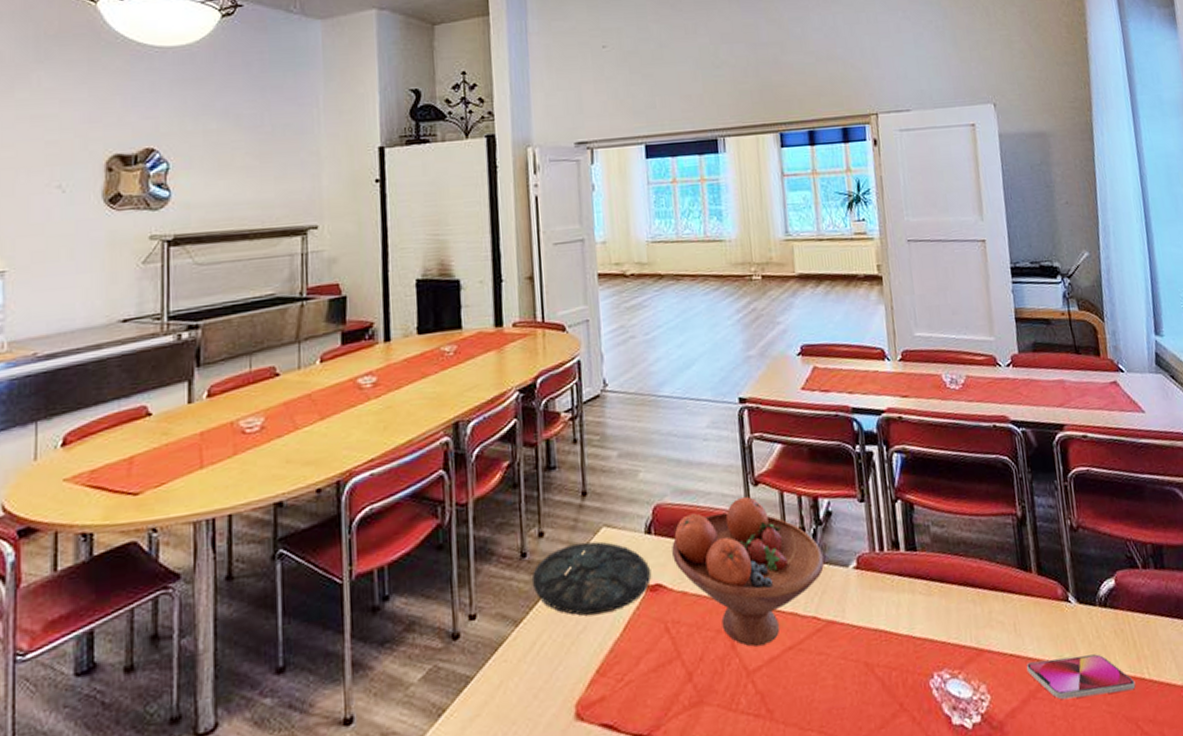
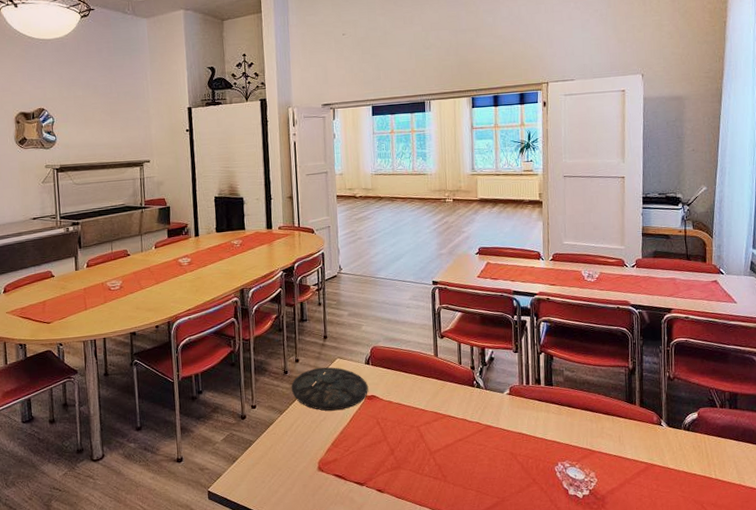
fruit bowl: present [672,496,825,647] -> none [383,344,487,437]
smartphone: present [1026,654,1136,700] -> none [625,459,705,486]

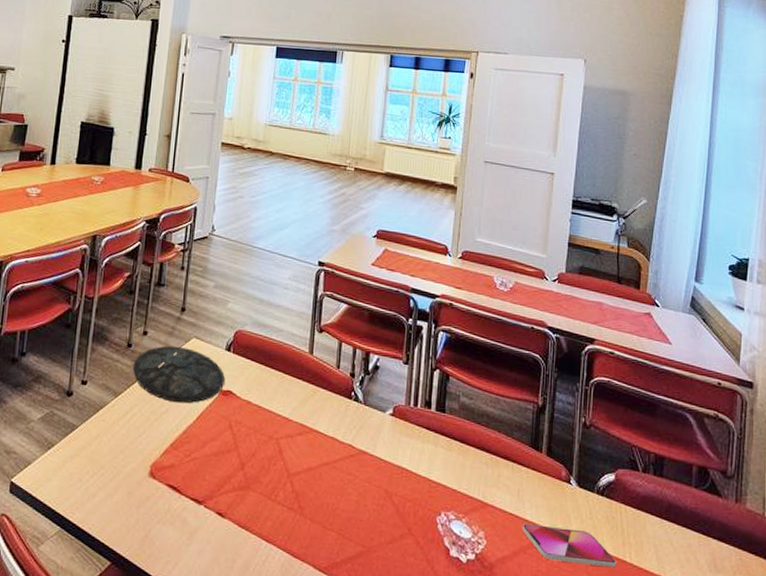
smartphone: none [625,459,705,486] -> present [522,524,617,568]

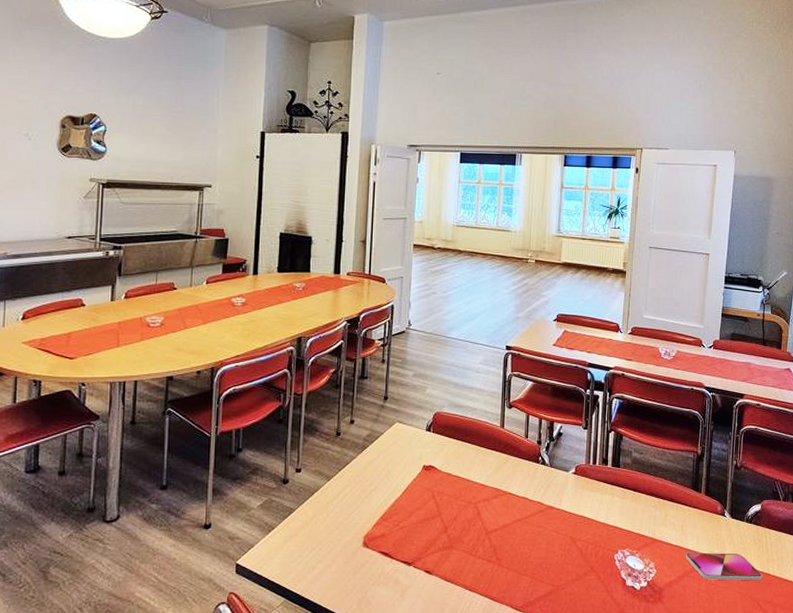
plate: present [132,345,225,403] -> none [342,431,426,480]

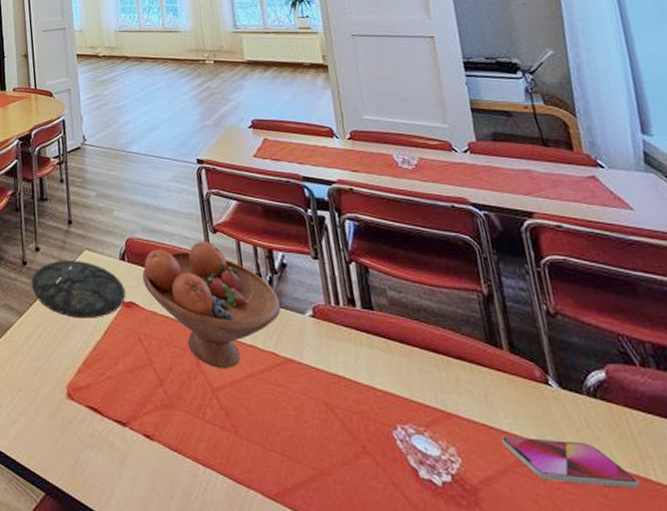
plate: none [342,431,426,480] -> present [30,260,125,319]
fruit bowl: none [444,414,552,516] -> present [142,240,282,368]

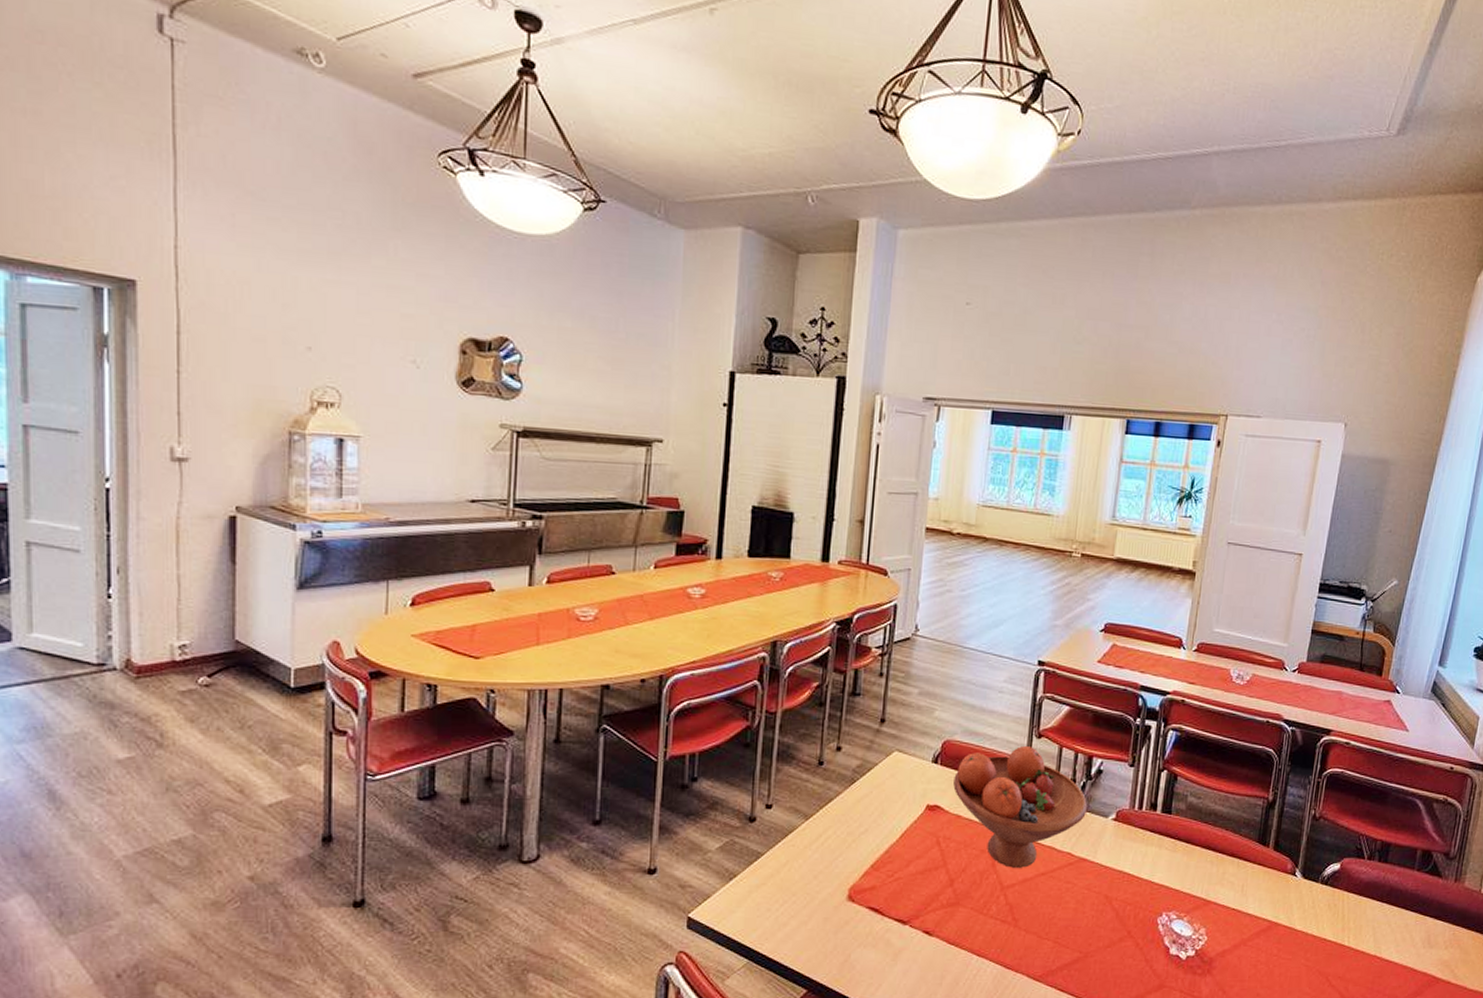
plate: present [30,260,125,319] -> none [825,761,931,822]
smartphone: present [501,436,640,489] -> none [1243,917,1335,952]

